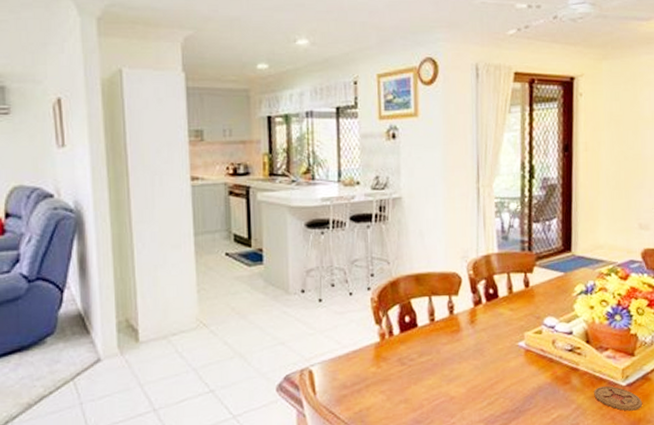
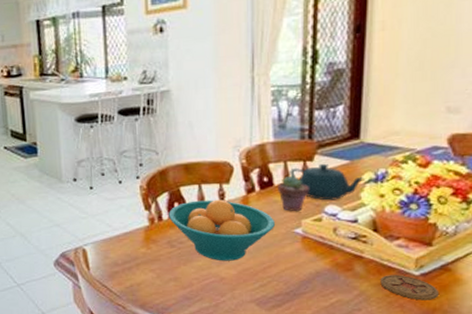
fruit bowl: none [399,312,500,379] -> present [169,199,275,261]
potted succulent: none [502,287,530,325] -> present [278,175,309,212]
teapot: none [513,275,576,313] -> present [290,163,363,201]

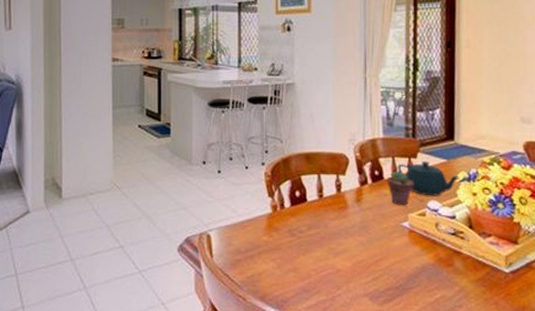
fruit bowl: present [169,199,275,261] -> none [290,190,385,252]
coaster: present [380,275,438,301] -> none [477,271,526,298]

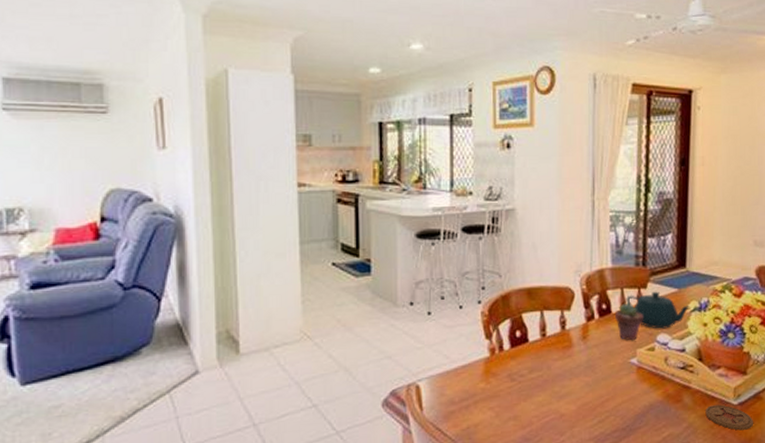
coaster: none [477,271,526,298] -> present [705,404,753,431]

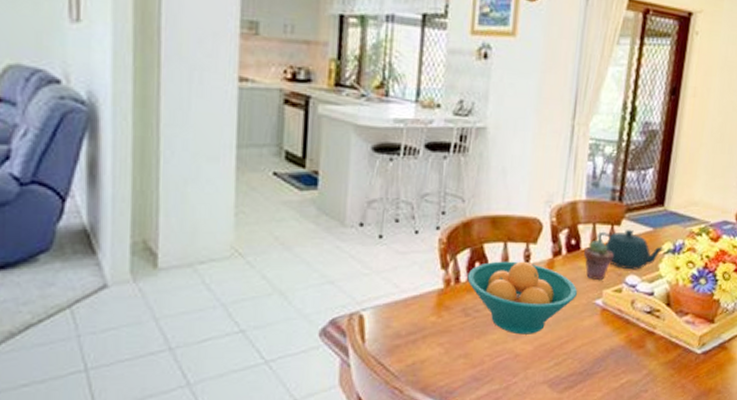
fruit bowl: none [510,327,612,396] -> present [467,261,577,335]
coaster: present [705,404,753,431] -> none [667,353,715,380]

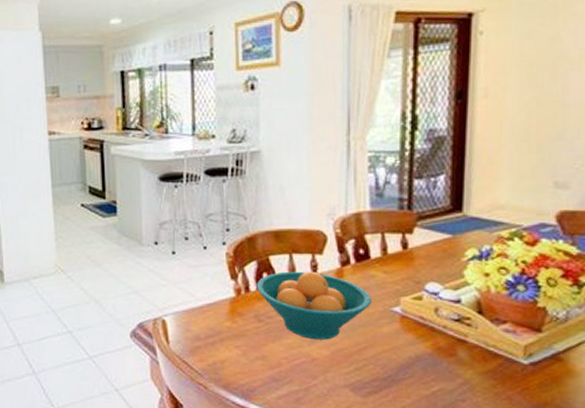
potted succulent: present [584,239,614,281] -> none [375,248,408,289]
teapot: present [597,229,663,270] -> none [388,236,466,277]

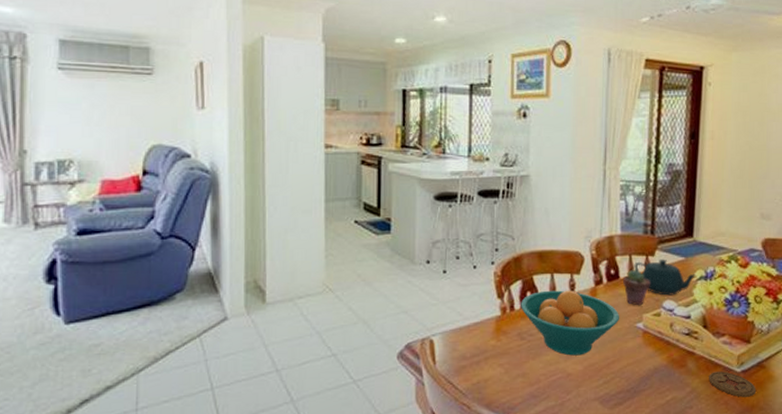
potted succulent: none [375,248,408,289] -> present [623,269,650,306]
teapot: none [388,236,466,277] -> present [634,259,695,296]
coaster: none [486,363,549,393] -> present [709,371,756,397]

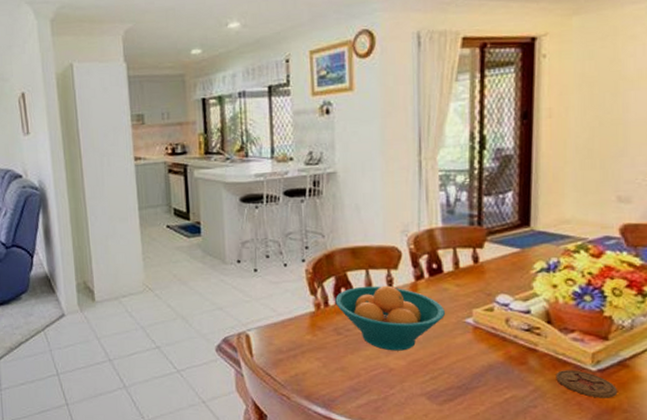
potted succulent: present [623,269,650,306] -> none [447,262,480,301]
teapot: present [634,259,695,296] -> none [459,251,535,290]

